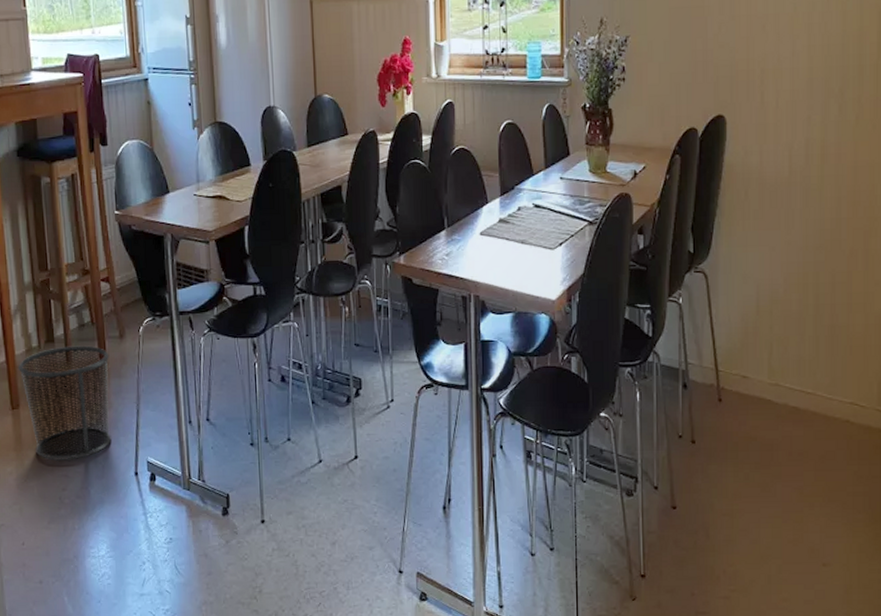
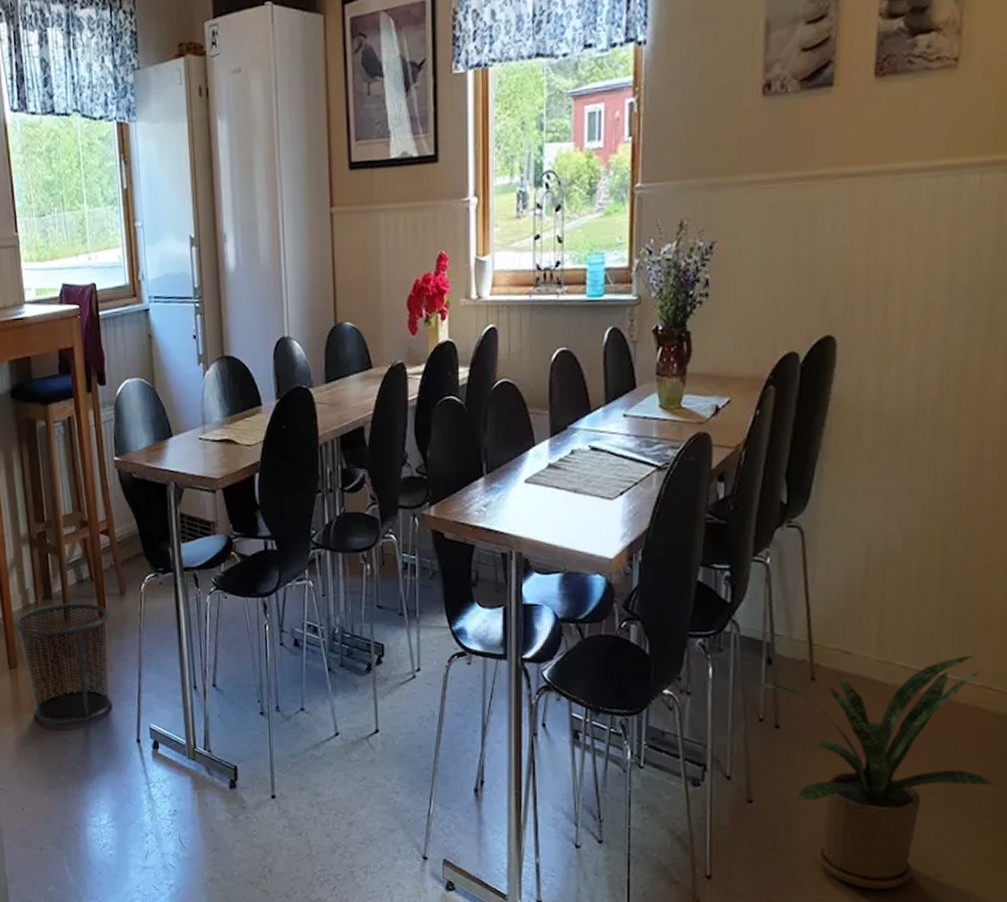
house plant: none [675,377,865,580] -> present [756,655,995,890]

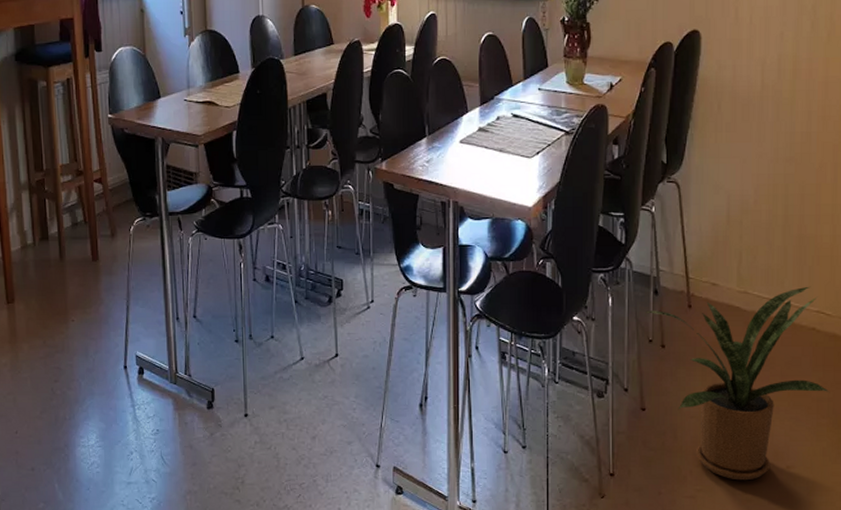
trash can: present [15,603,112,724] -> none [13,243,102,353]

